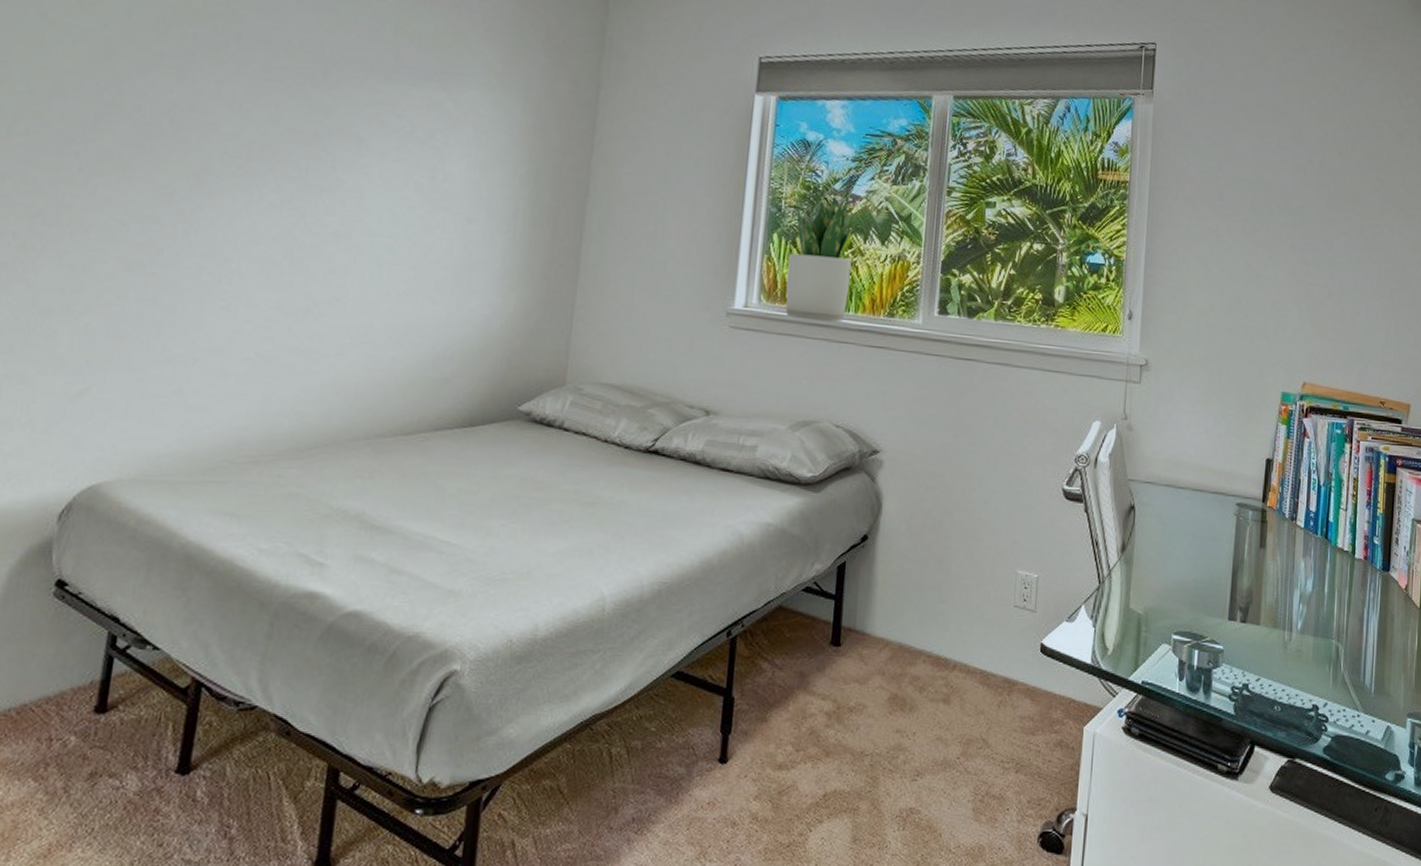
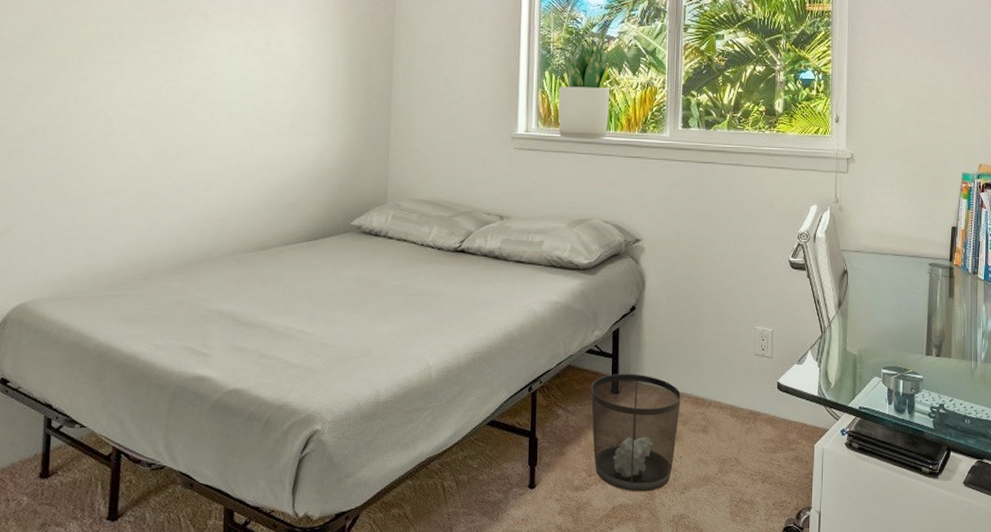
waste bin: none [804,620,919,776] -> present [590,374,681,492]

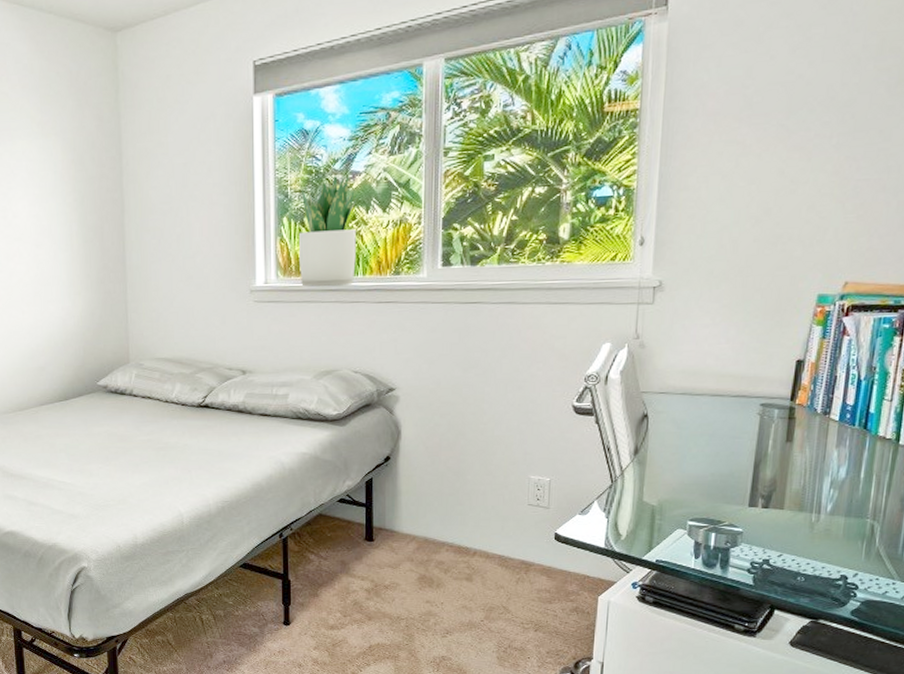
waste bin: present [590,374,681,492] -> none [343,522,442,634]

